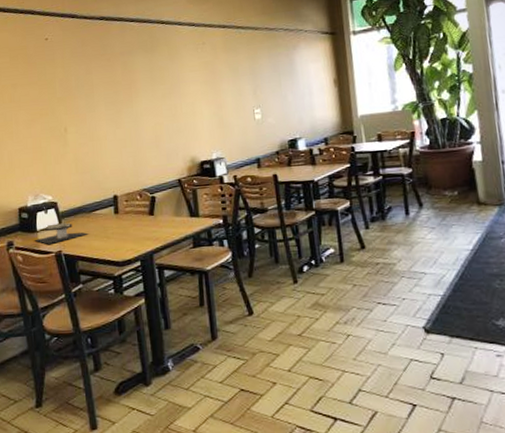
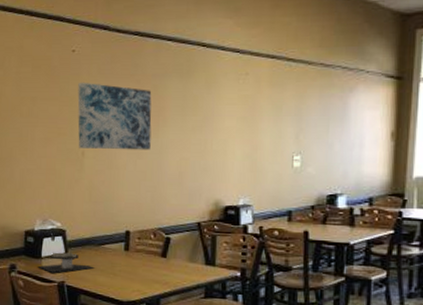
wall art: none [54,65,127,126] -> present [77,82,152,150]

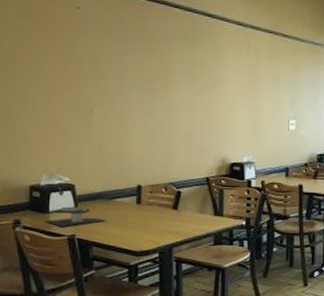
wall art: present [77,82,152,150] -> none [84,39,161,110]

